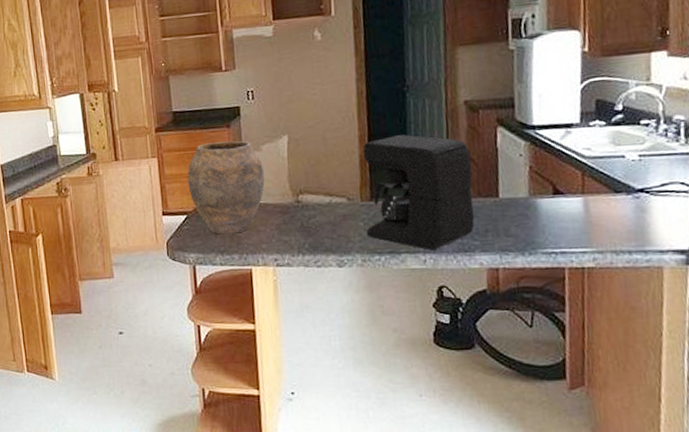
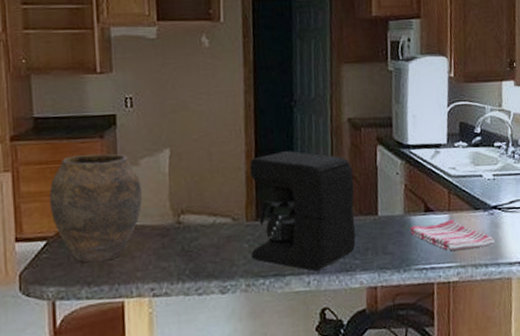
dish towel: none [536,201,642,236] -> present [410,218,496,251]

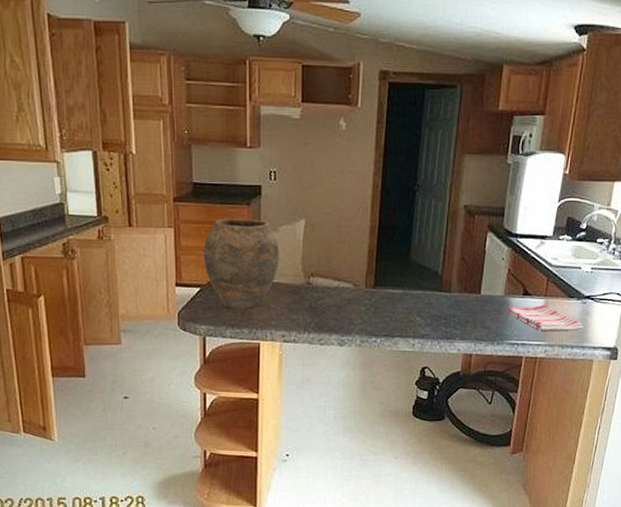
coffee maker: present [249,151,356,271] -> none [368,230,463,335]

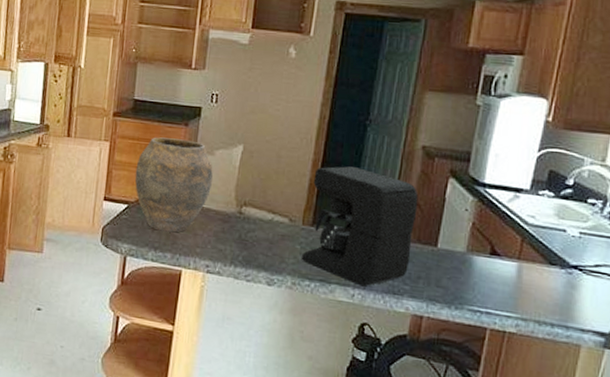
coffee maker: none [368,230,463,335] -> present [302,166,419,286]
dish towel: present [507,303,584,332] -> none [469,266,569,307]

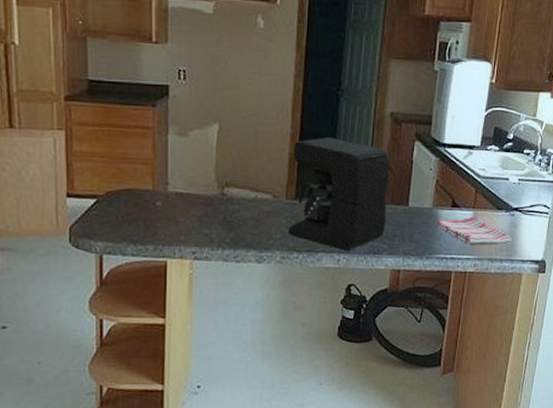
vase: present [135,137,214,233] -> none [100,121,190,223]
dish towel: none [469,266,569,307] -> present [436,215,512,245]

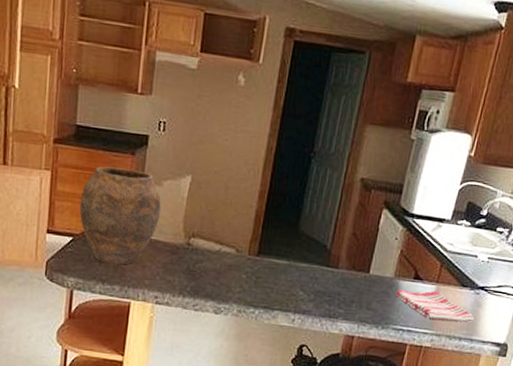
vase: none [100,121,190,223] -> present [79,166,162,265]
coffee maker: present [289,138,390,250] -> none [247,197,355,311]

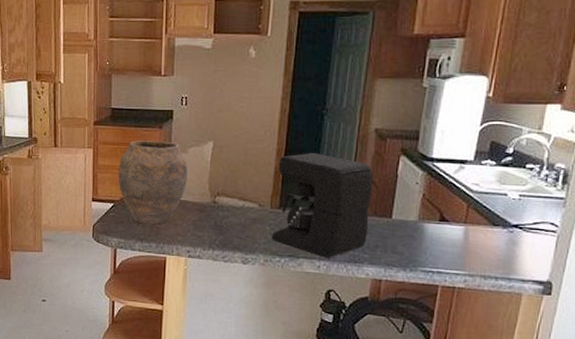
coffee maker: none [247,197,355,311] -> present [272,153,373,257]
dish towel: present [396,290,475,322] -> none [422,230,511,261]

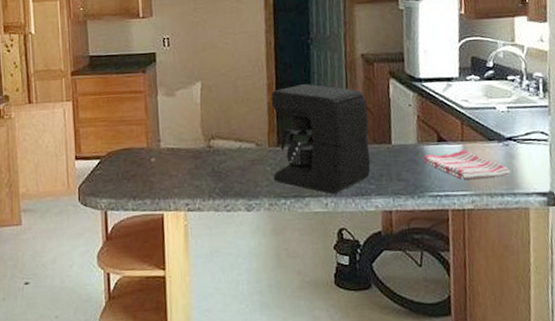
vase: present [118,140,188,225] -> none [102,86,179,180]
dish towel: none [422,230,511,261] -> present [423,148,511,180]

